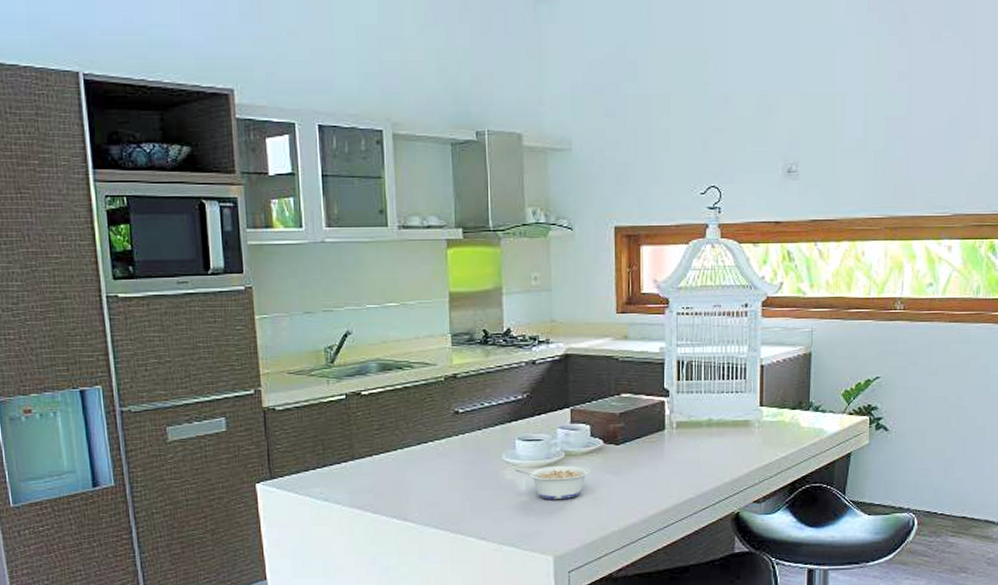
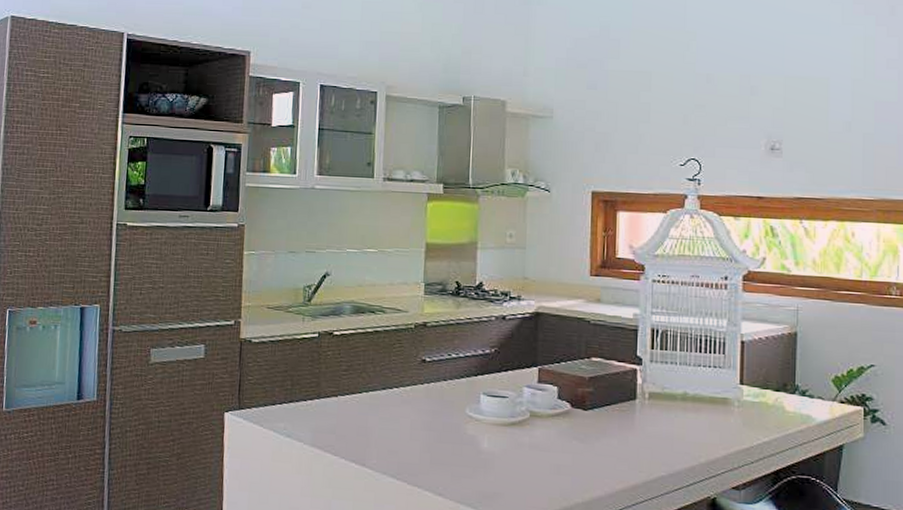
legume: present [515,465,590,499] -> none [477,424,555,462]

